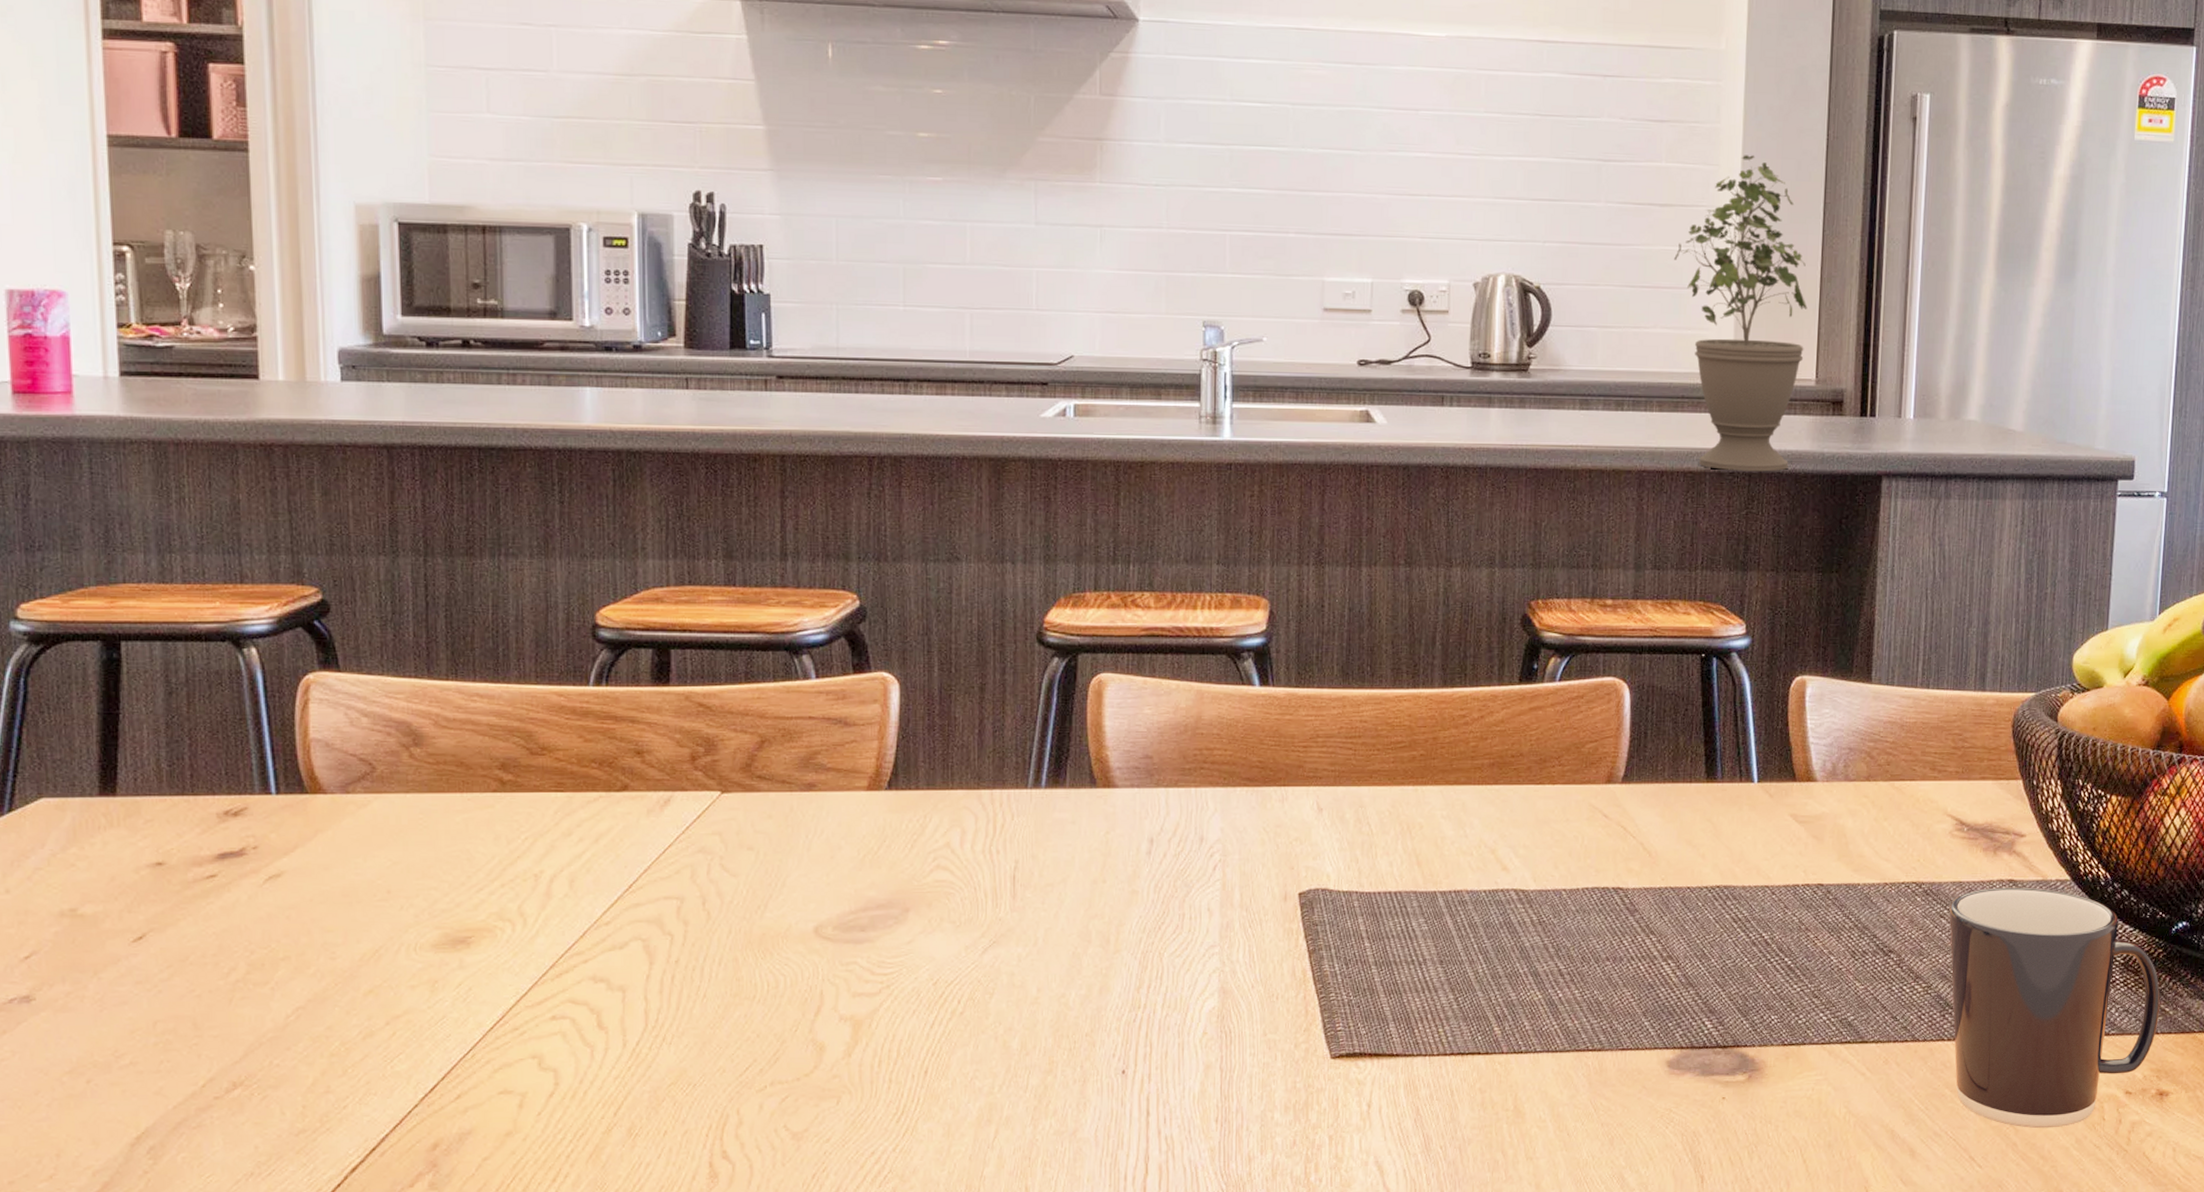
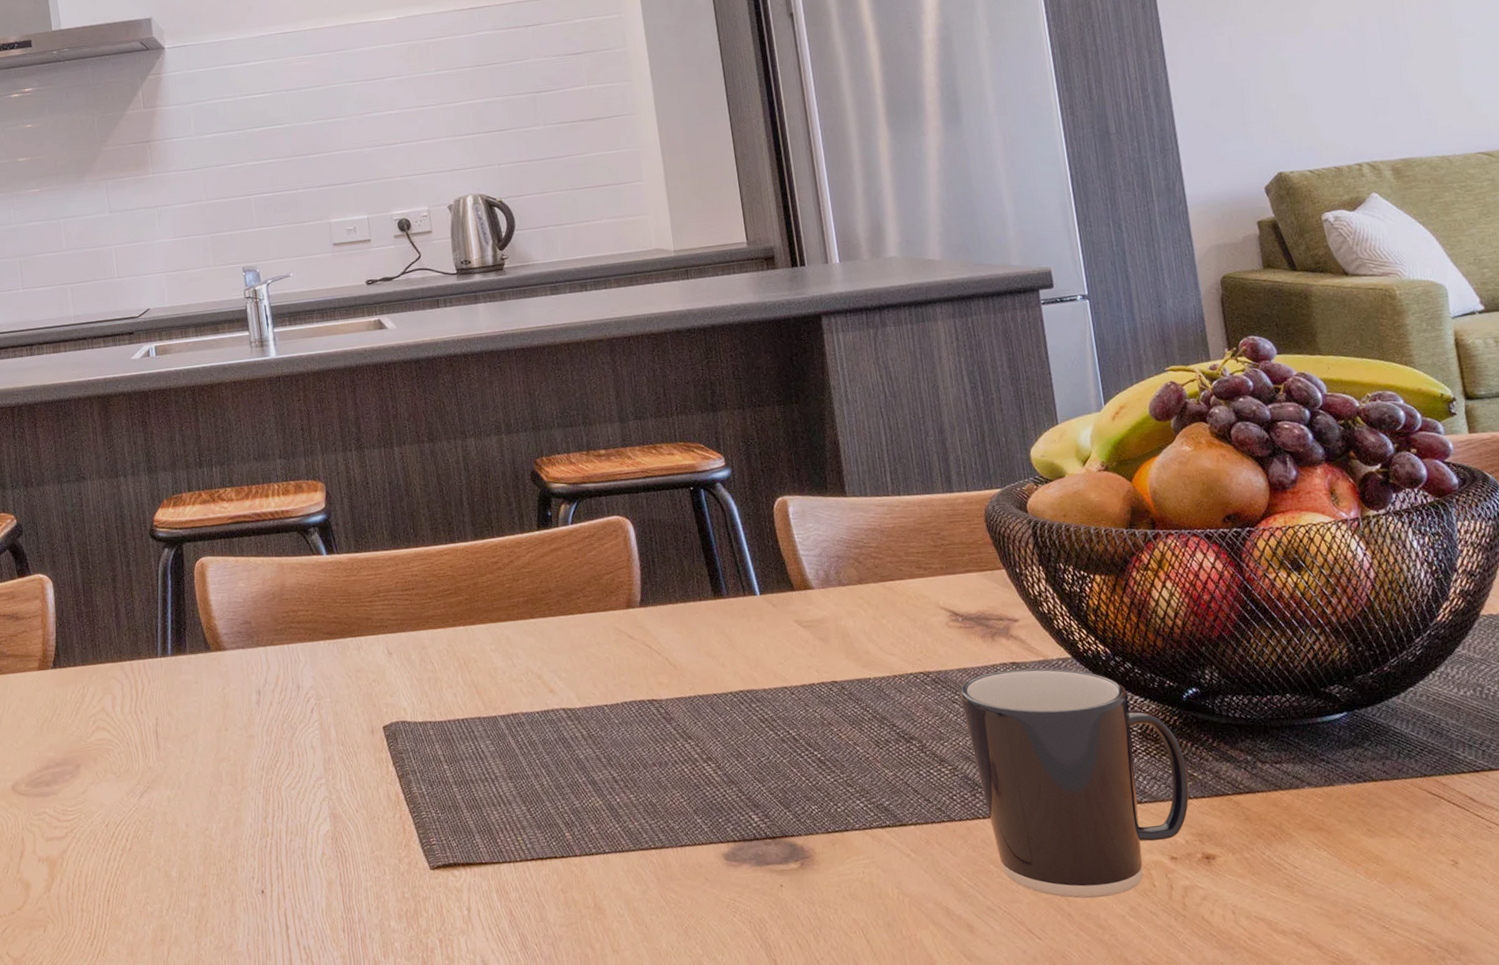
potted plant: present [1674,155,1808,472] -> none [608,67,737,329]

